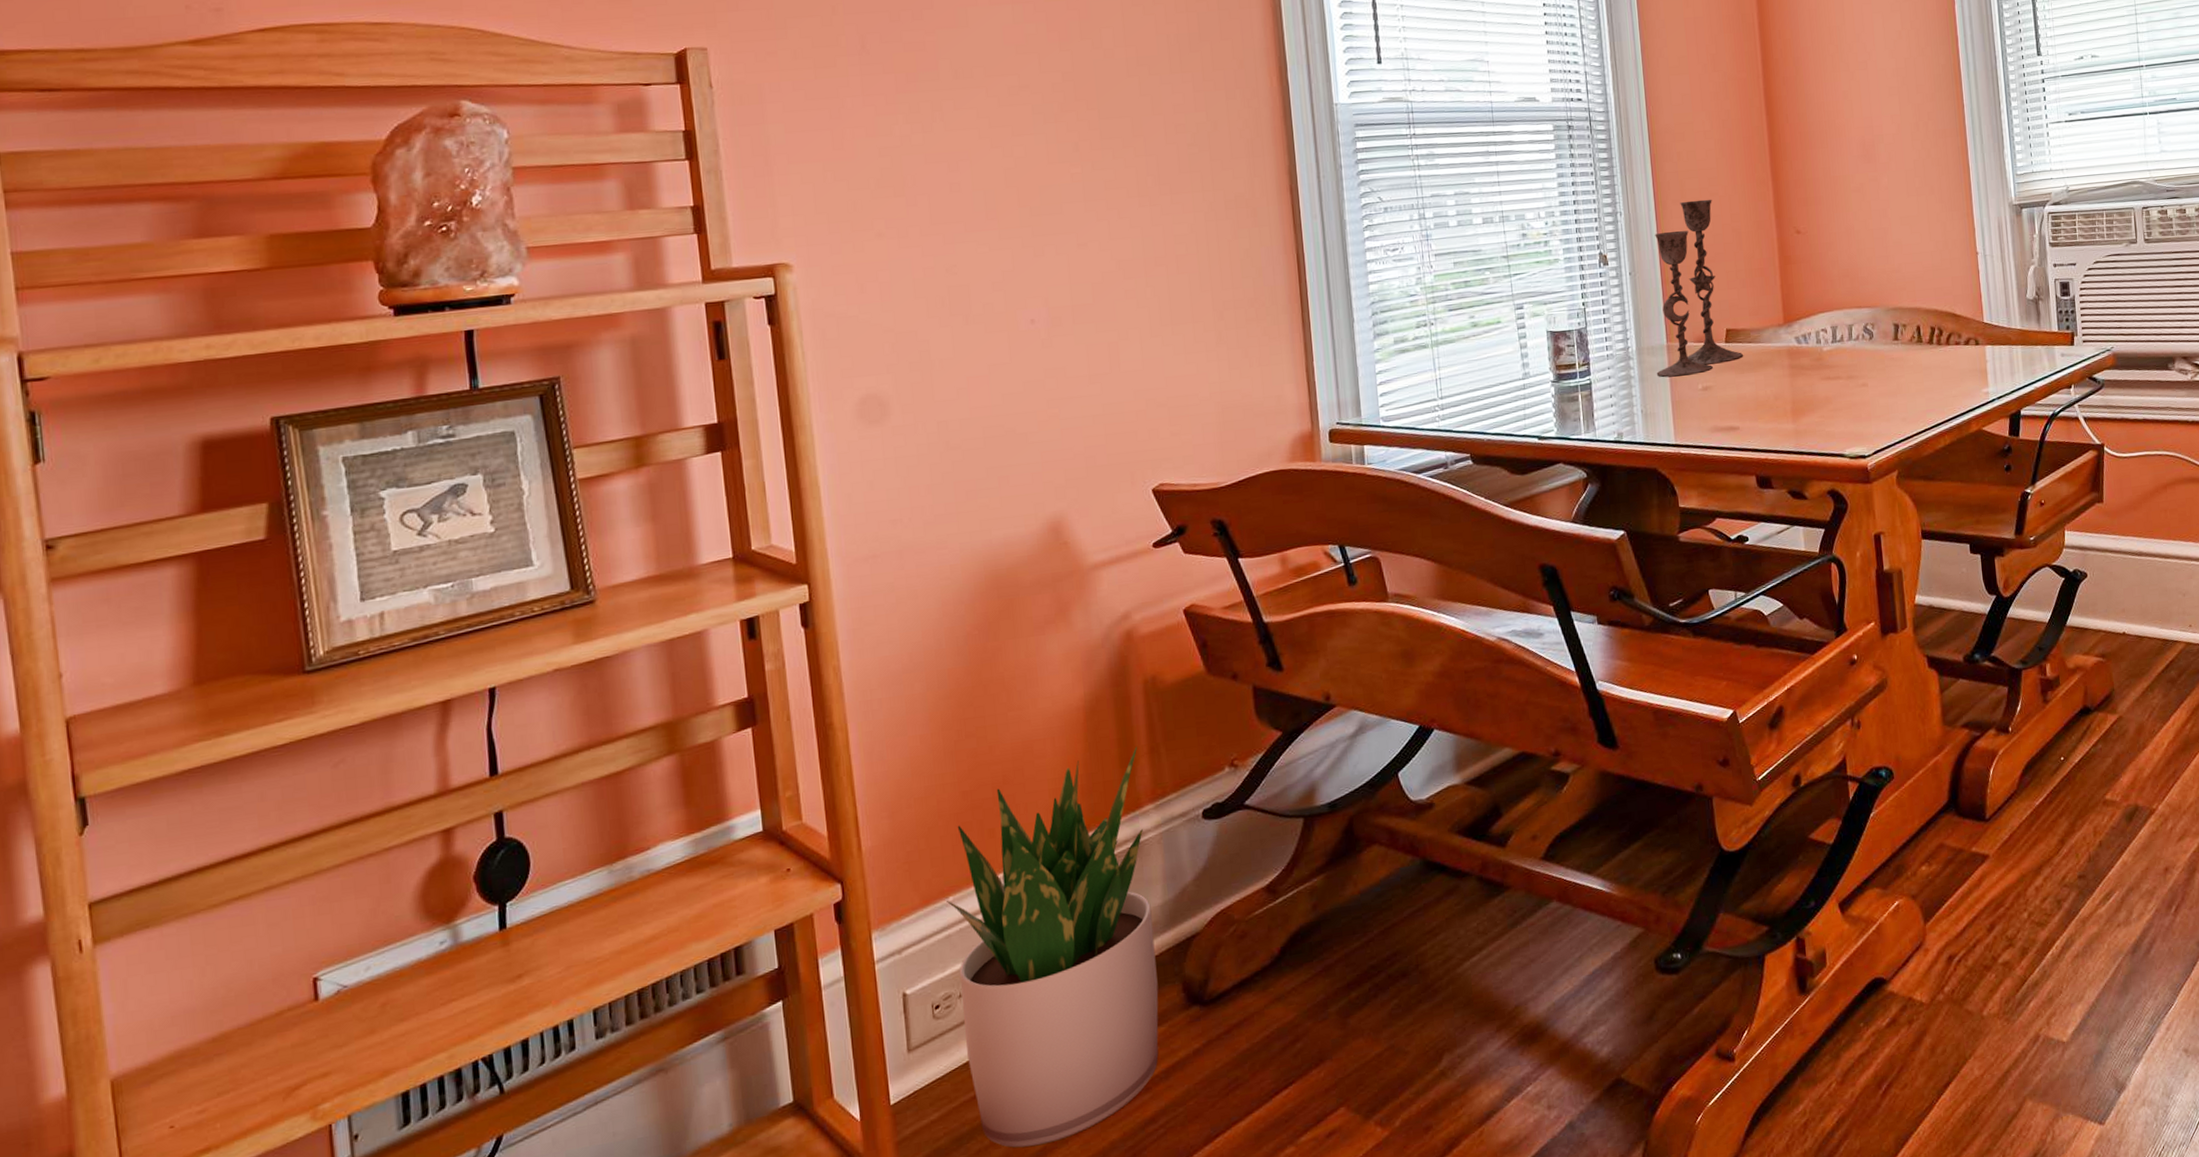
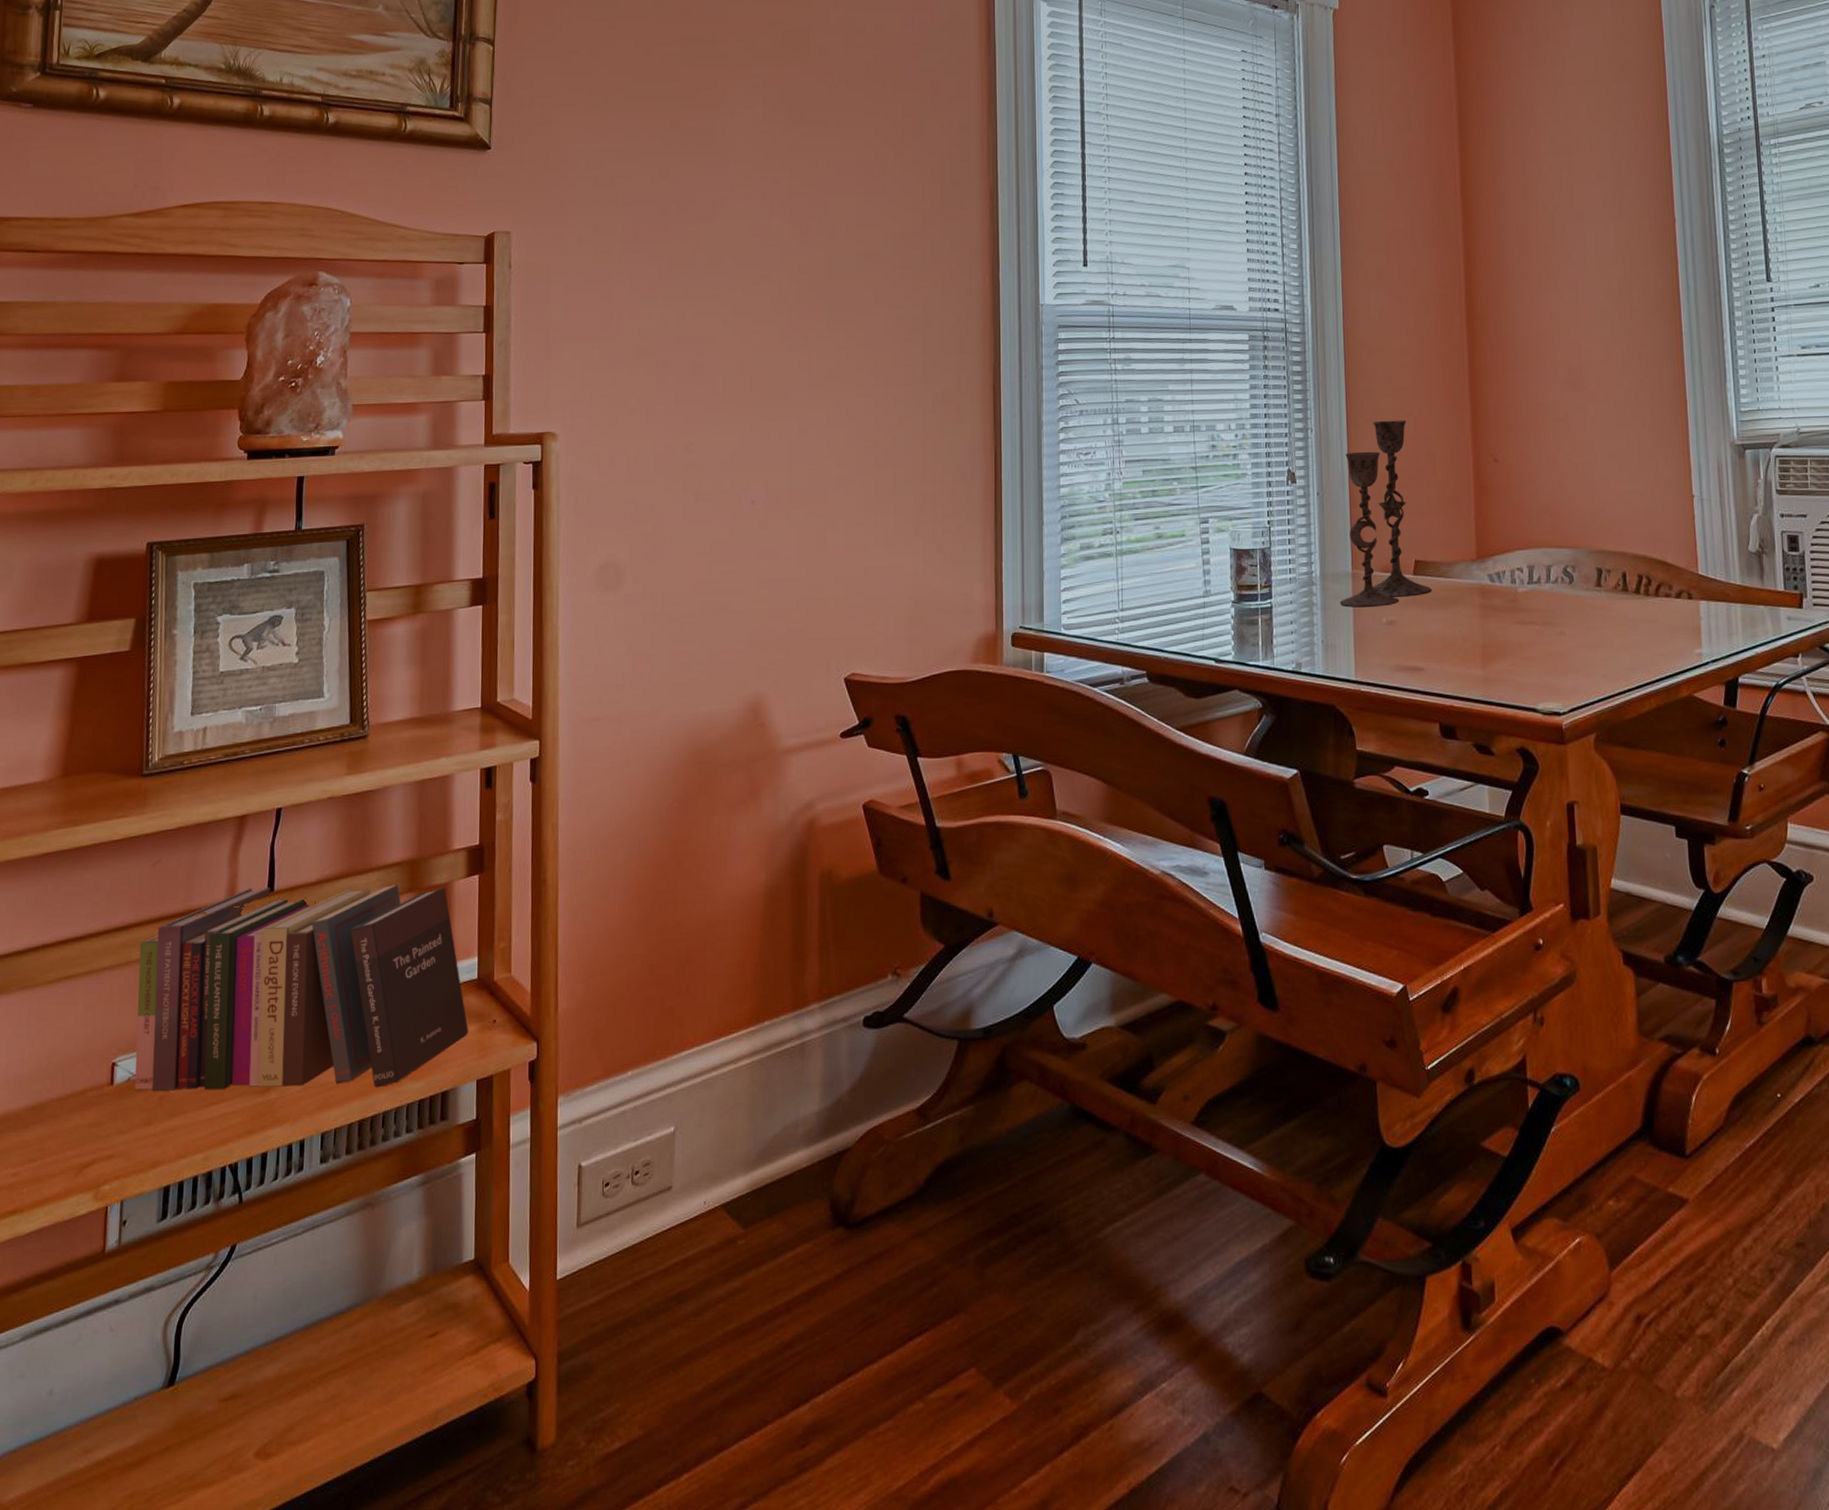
books: none [331,745,759,1001] -> present [134,885,468,1091]
planter: present [945,747,1159,1148] -> none [624,941,810,1351]

